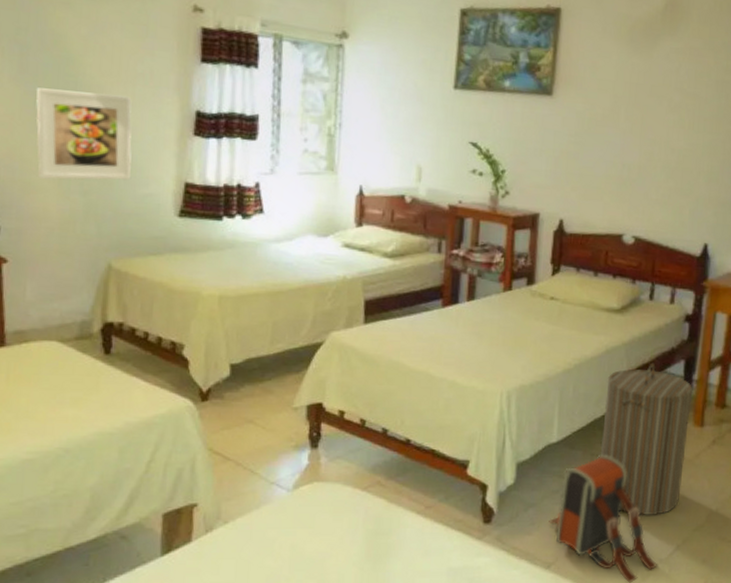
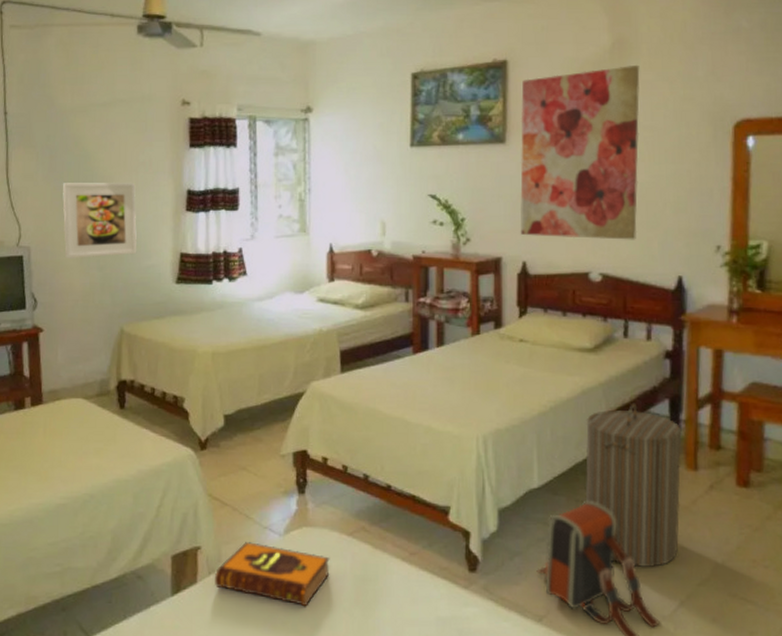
hardback book: none [211,498,342,563] -> present [214,542,330,607]
wall art: none [559,29,689,206] -> present [520,64,640,240]

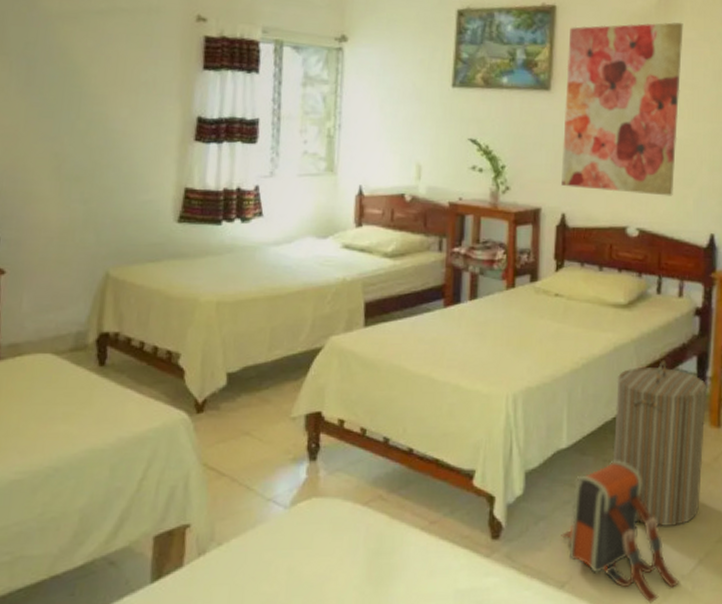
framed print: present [62,183,137,258] -> none [39,99,134,189]
hardback book: present [214,542,330,607] -> none [204,517,341,587]

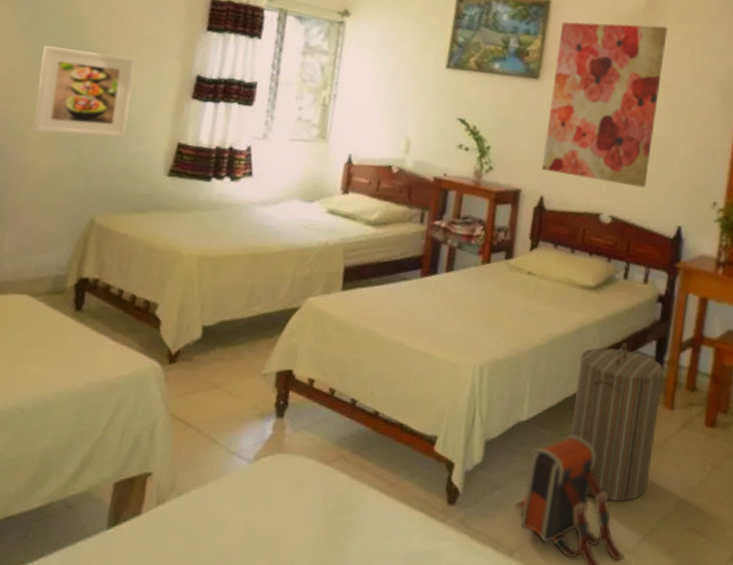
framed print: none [39,99,134,189] -> present [33,45,135,138]

